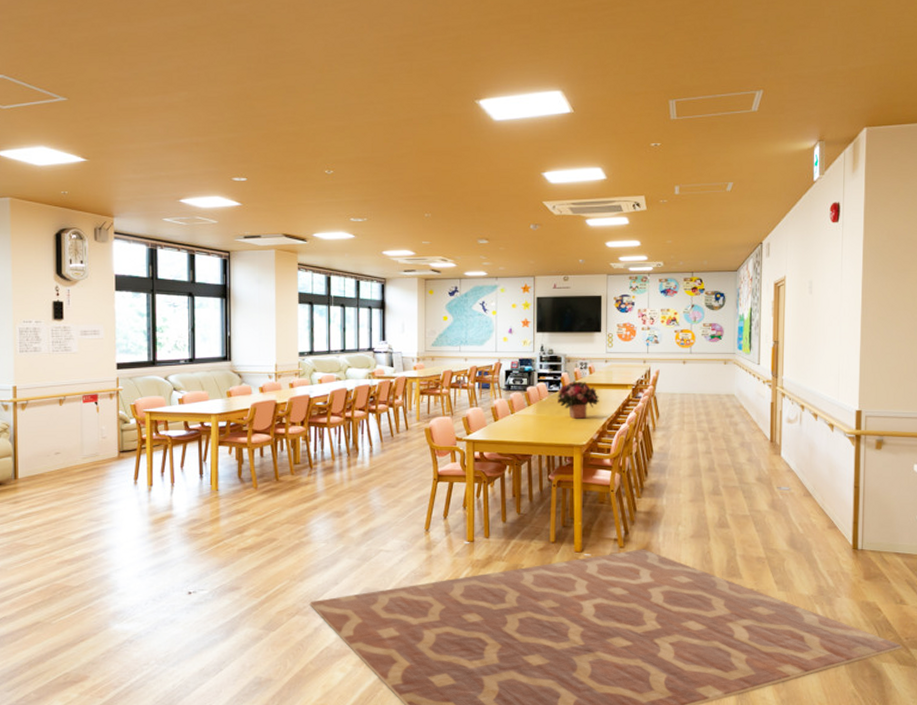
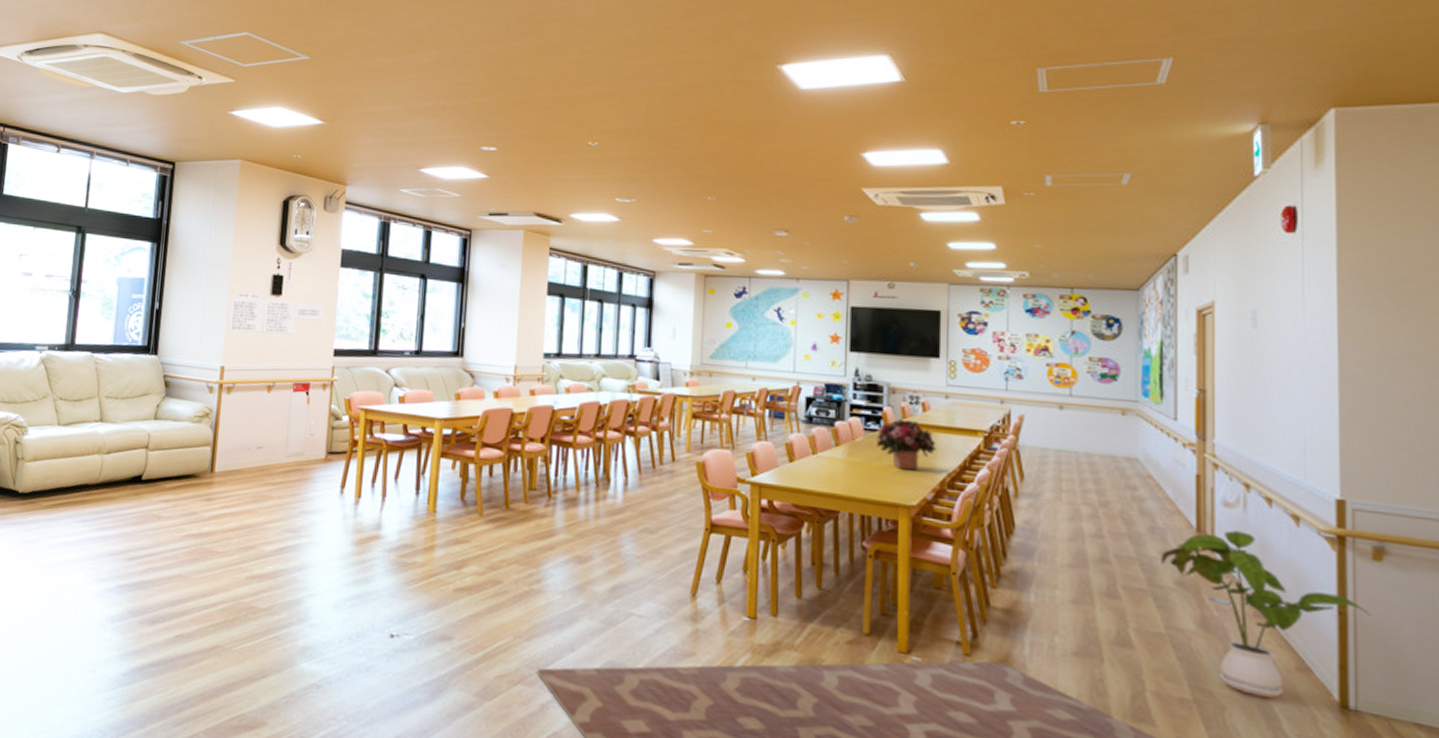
house plant: none [747,439,874,549] -> present [1161,530,1372,698]

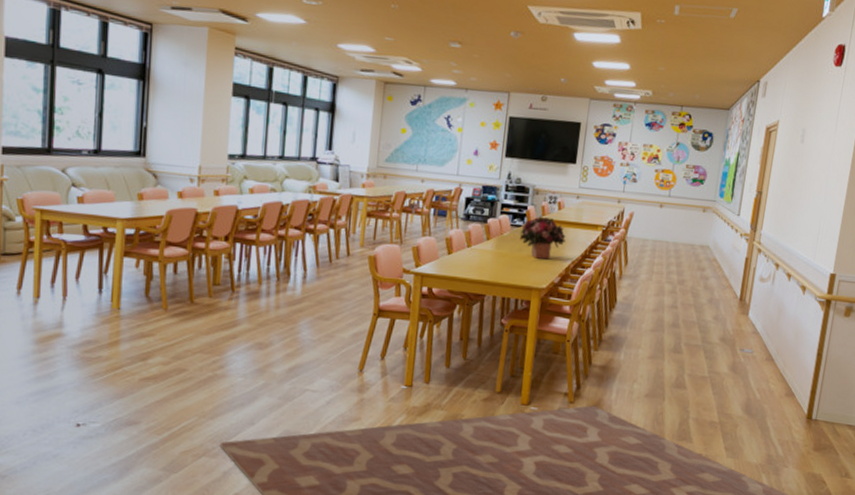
house plant: present [1161,530,1372,698] -> none [713,299,837,416]

